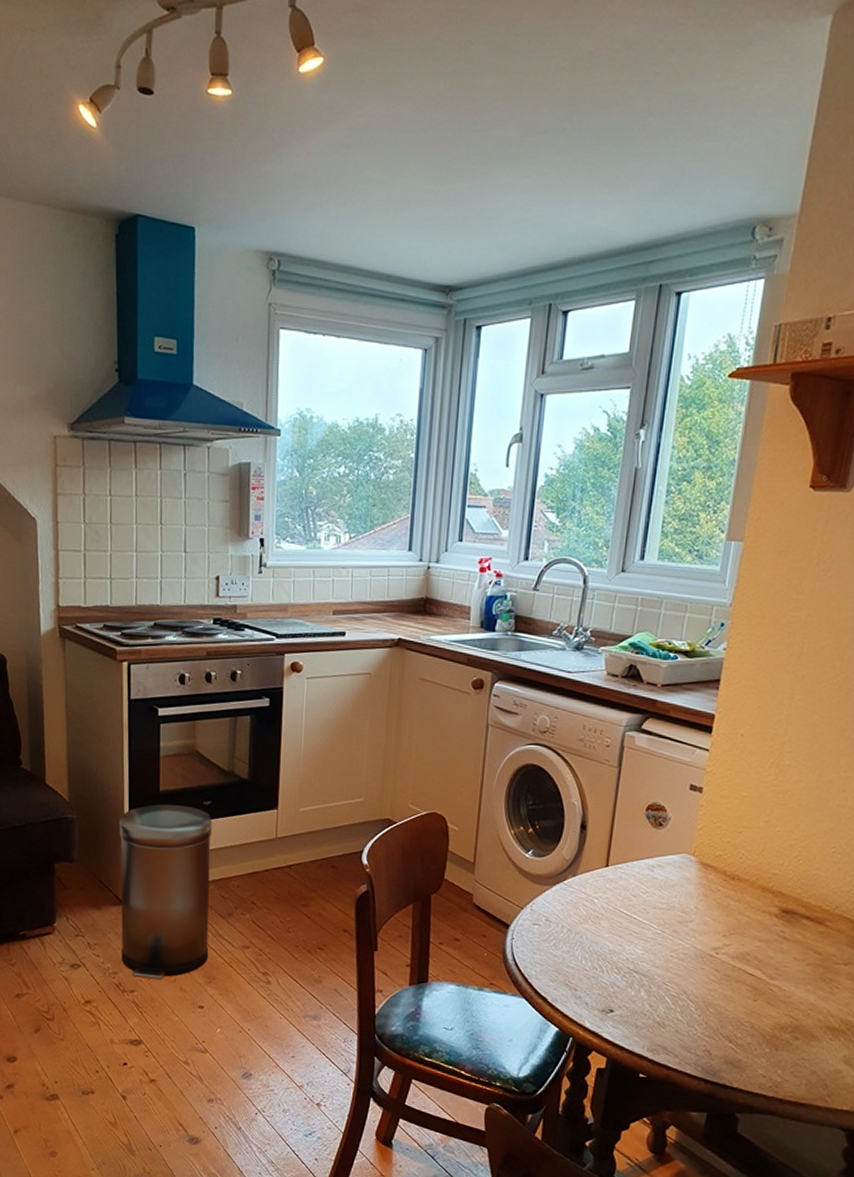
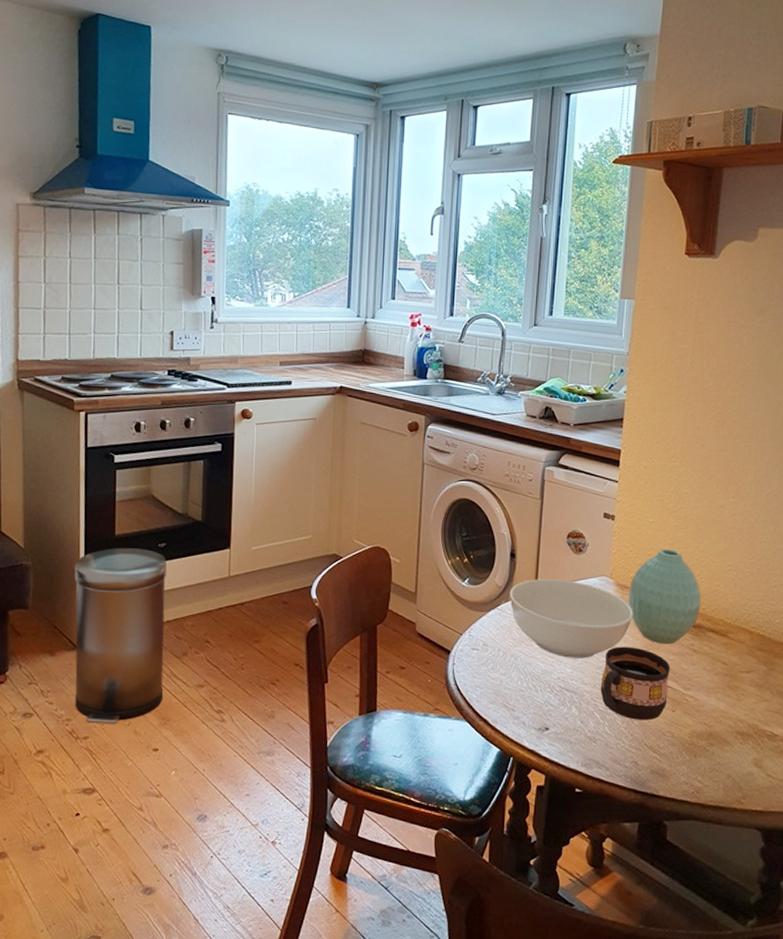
bowl: none [577,853,718,940] -> present [509,579,634,659]
cup: none [673,929,756,1009] -> present [600,646,671,721]
vase: none [711,826,798,930] -> present [627,549,701,645]

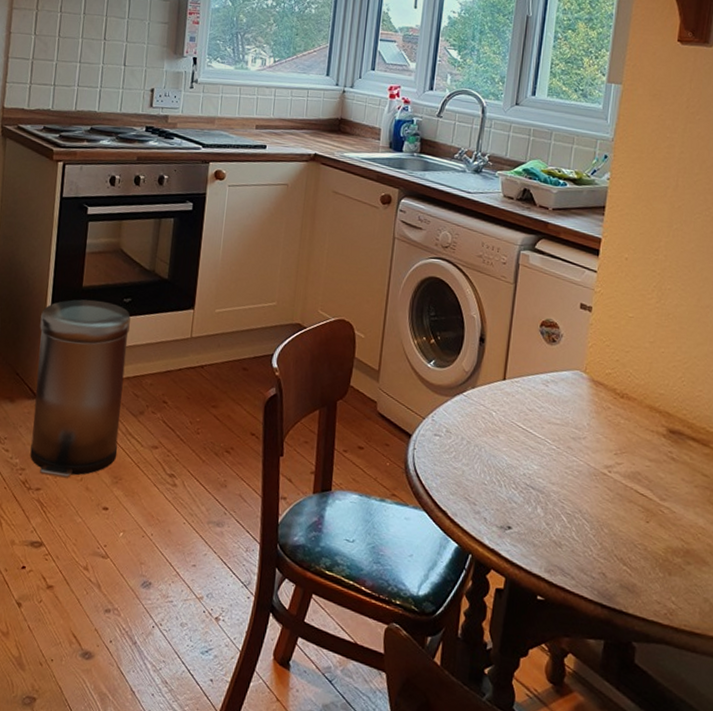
bowl: present [509,579,634,659] -> none [476,367,609,456]
cup: present [600,646,671,721] -> none [568,446,646,530]
vase: present [627,549,701,645] -> none [602,346,683,450]

